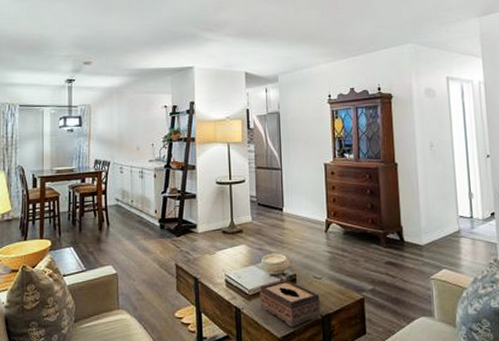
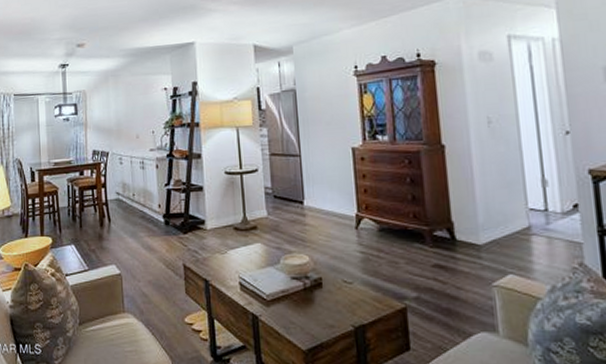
tissue box: present [259,280,321,328] -> none [279,284,353,339]

